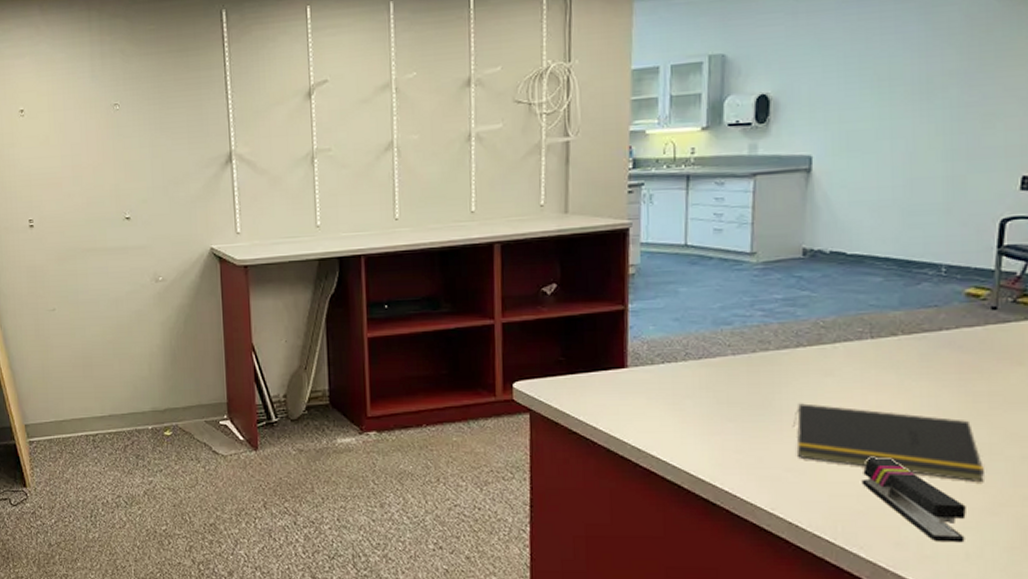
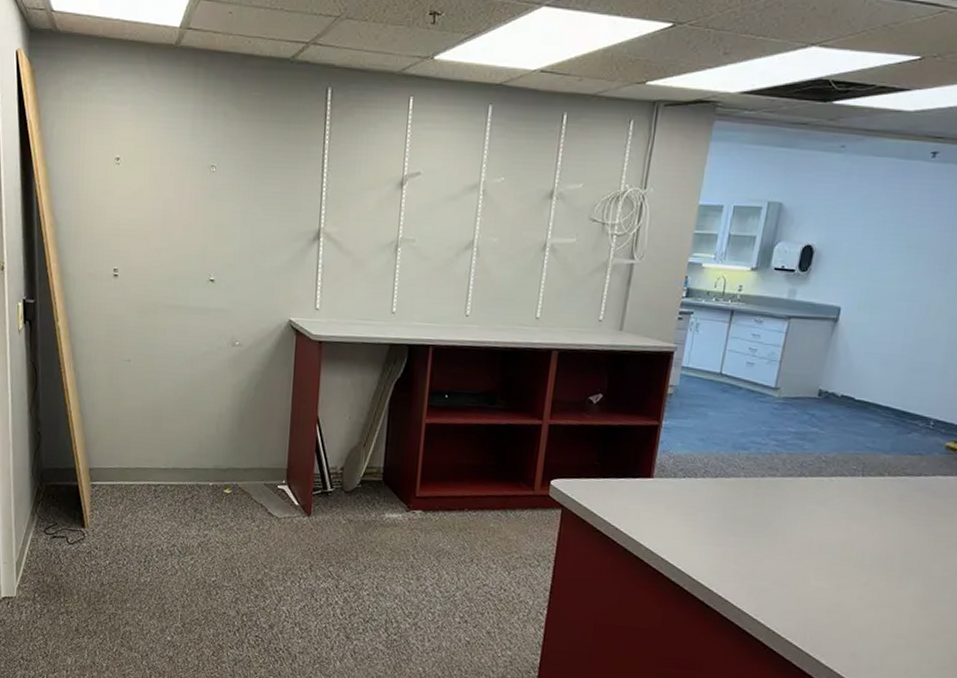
notepad: present [792,403,984,483] -> none [783,526,934,610]
stapler: present [861,458,966,543] -> none [833,579,913,659]

